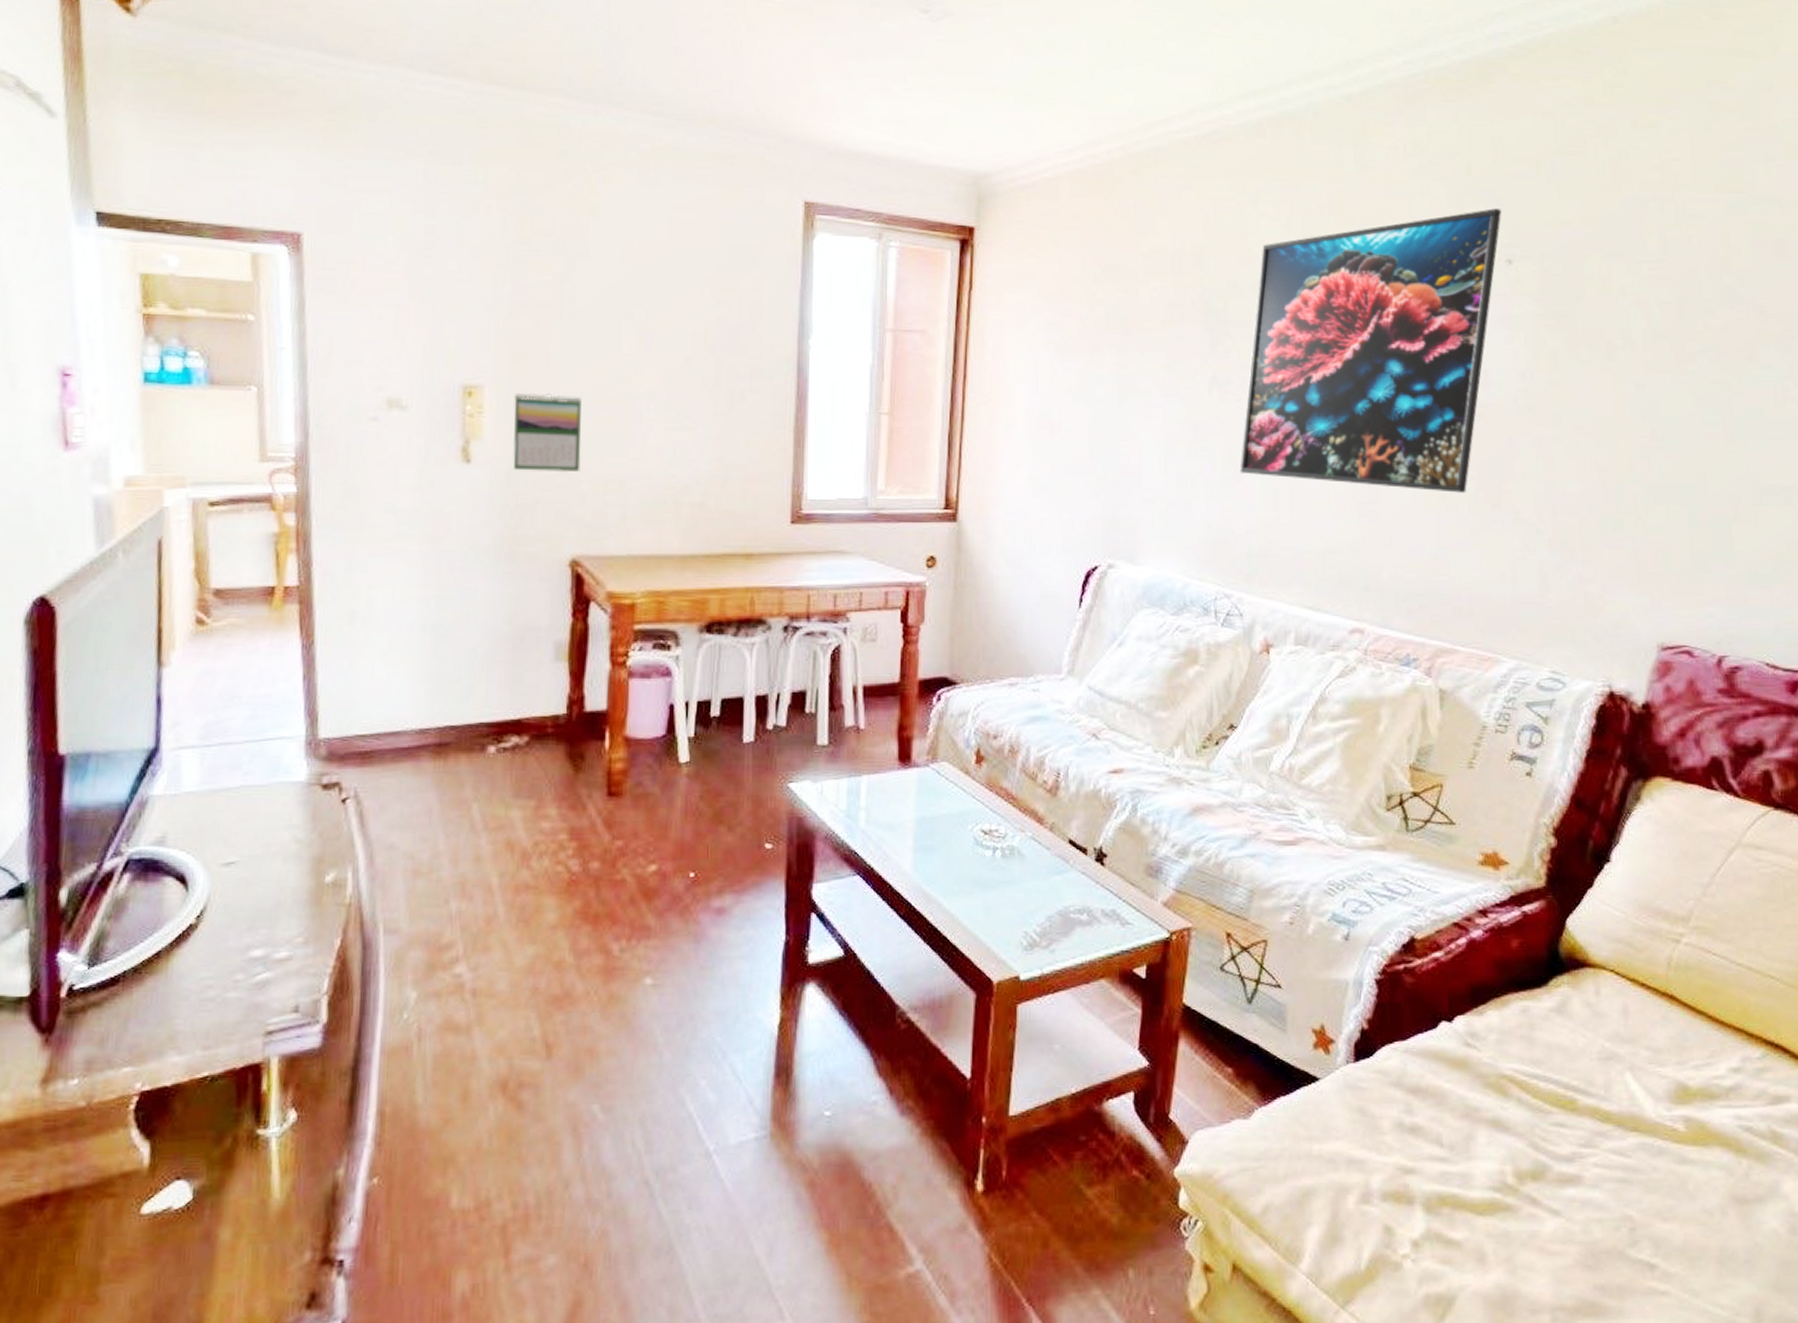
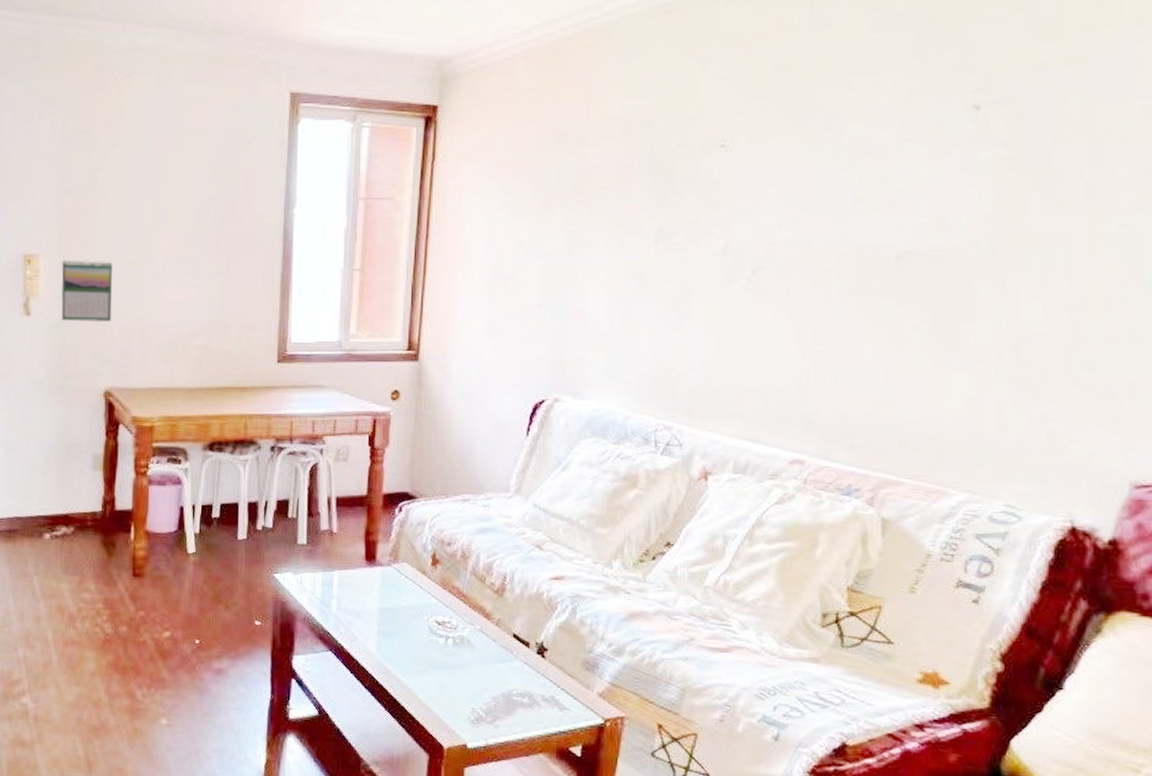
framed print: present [1240,208,1502,493] -> none [683,55,971,334]

